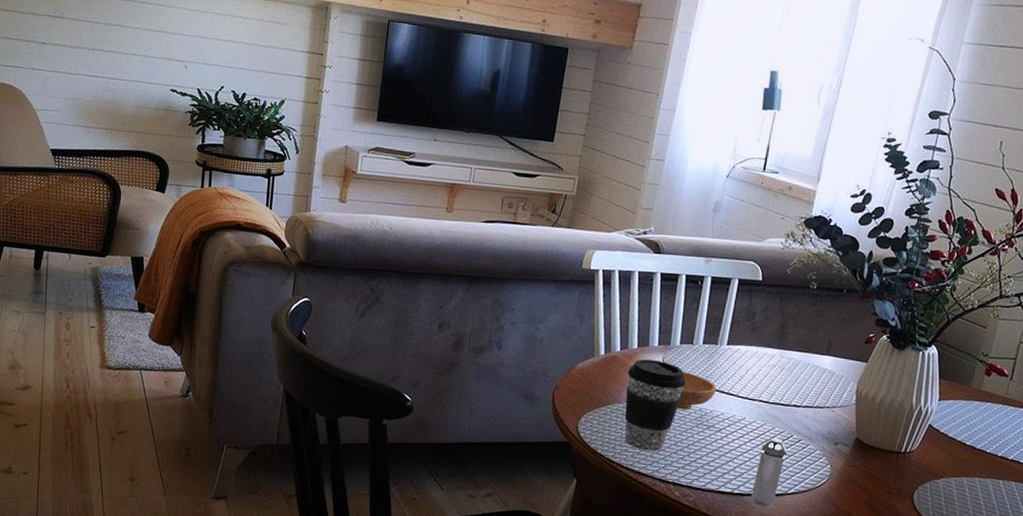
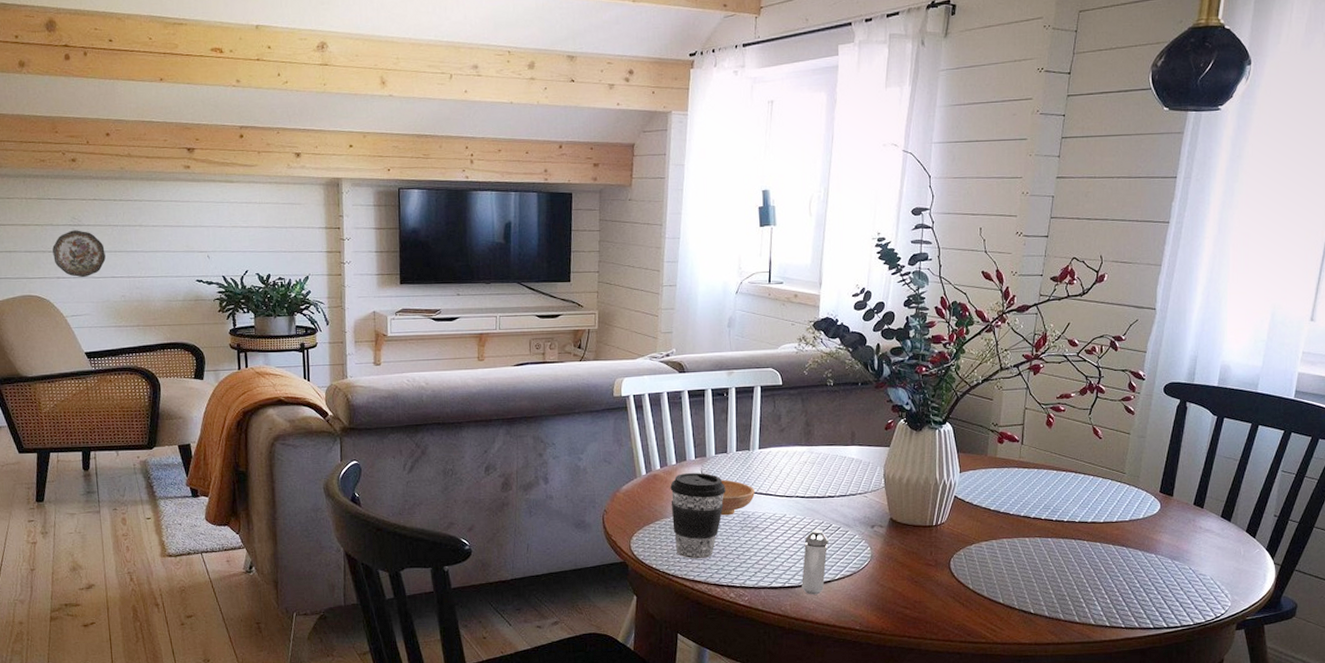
decorative plate: none [31,22,83,73] -> present [52,230,106,278]

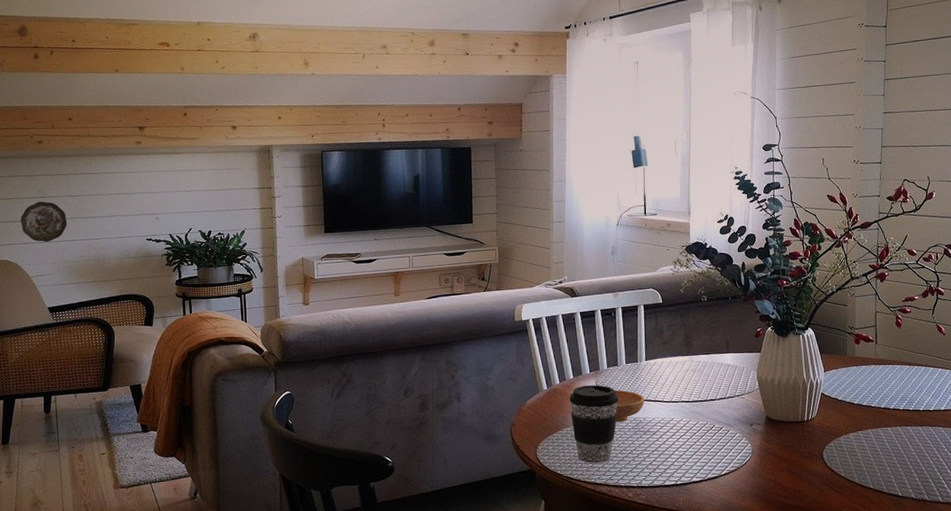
shaker: present [802,528,829,595] -> none [691,429,713,491]

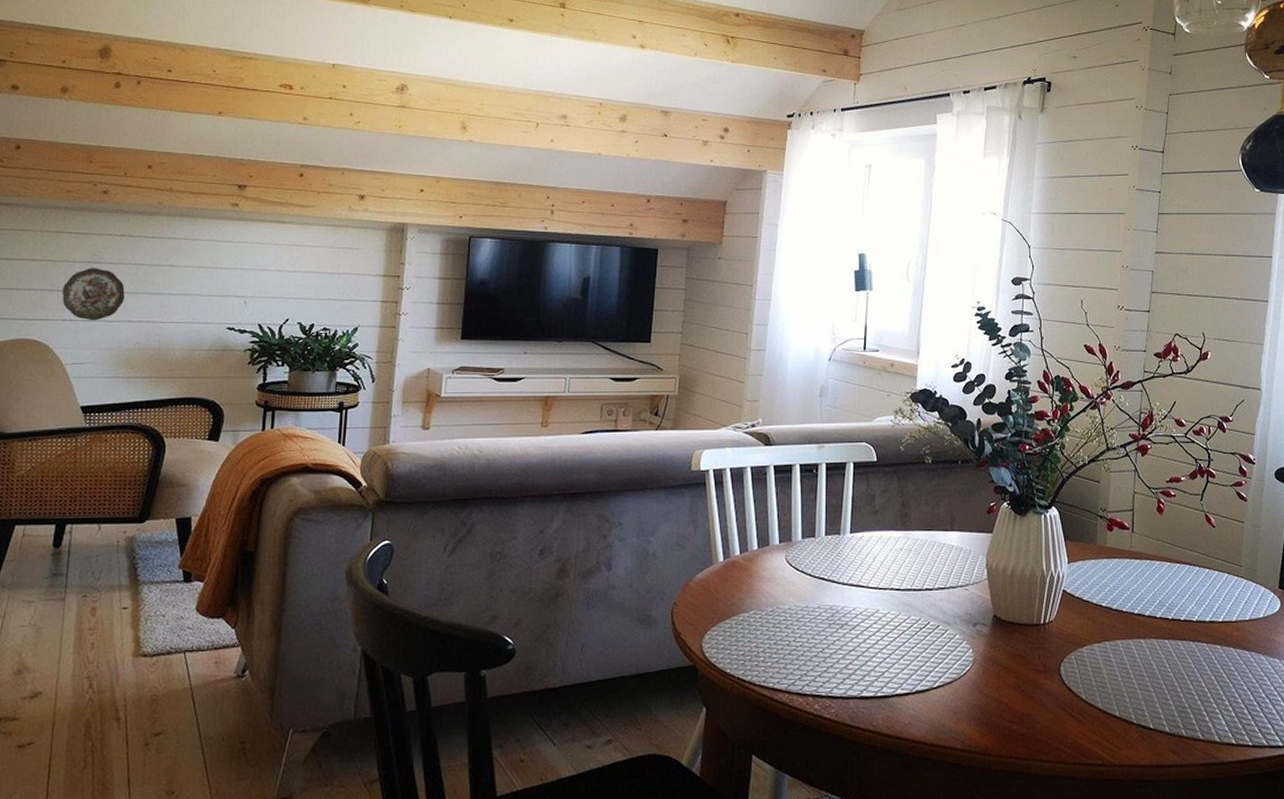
coffee cup: present [569,385,619,464] -> none [750,560,812,663]
bowl: present [614,390,645,423] -> none [806,568,845,611]

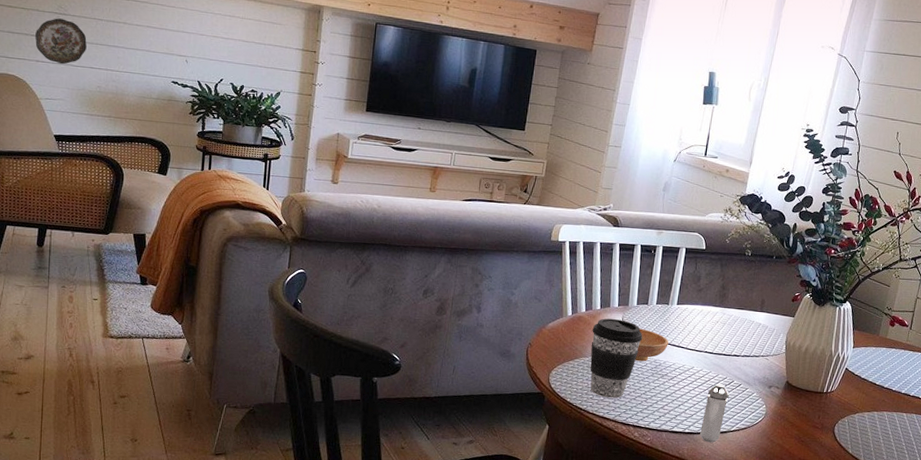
coffee cup: none [750,560,812,663] -> present [590,318,642,399]
bowl: none [806,568,845,611] -> present [635,329,669,362]
shaker: none [896,626,926,707] -> present [700,383,729,443]

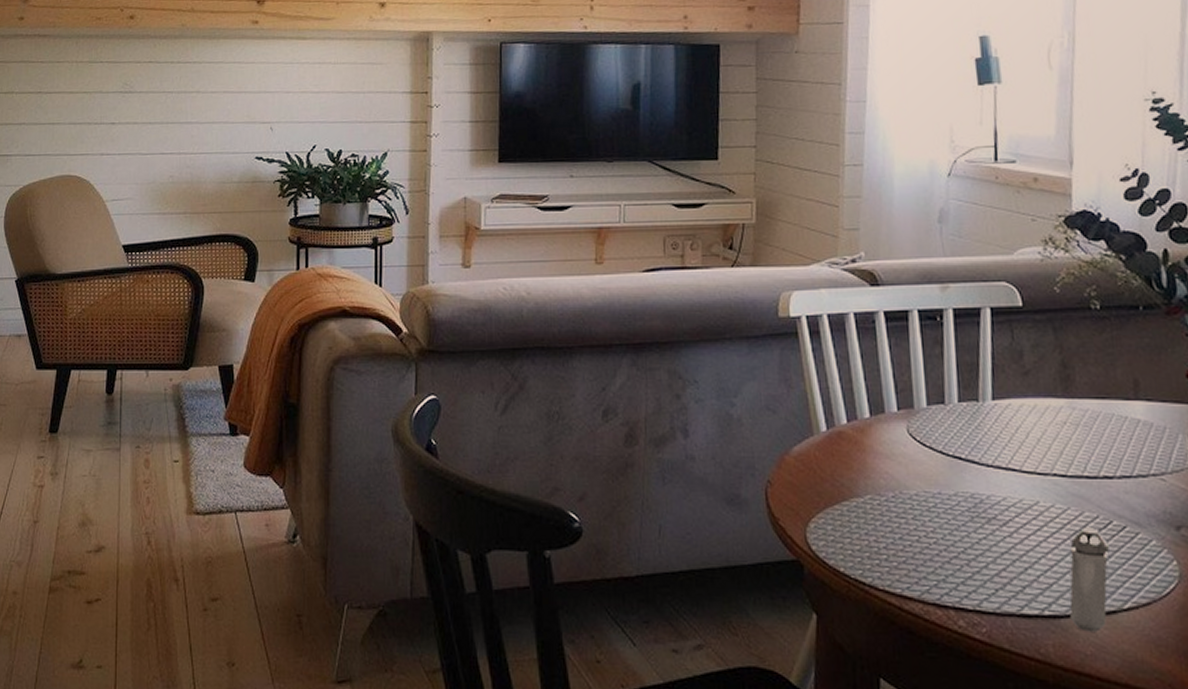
decorative plate: present [35,18,87,65] -> none [99,98,156,155]
coffee cup: present [590,318,642,399] -> none [862,432,945,563]
bowl: present [635,329,669,362] -> none [938,444,989,499]

